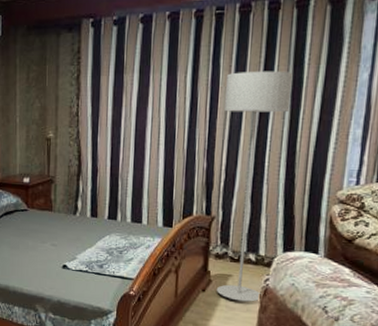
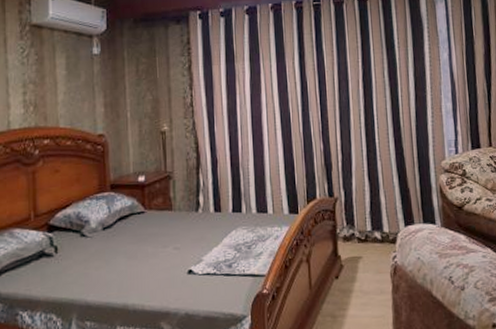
floor lamp: present [216,71,293,302] -> none [331,54,393,284]

